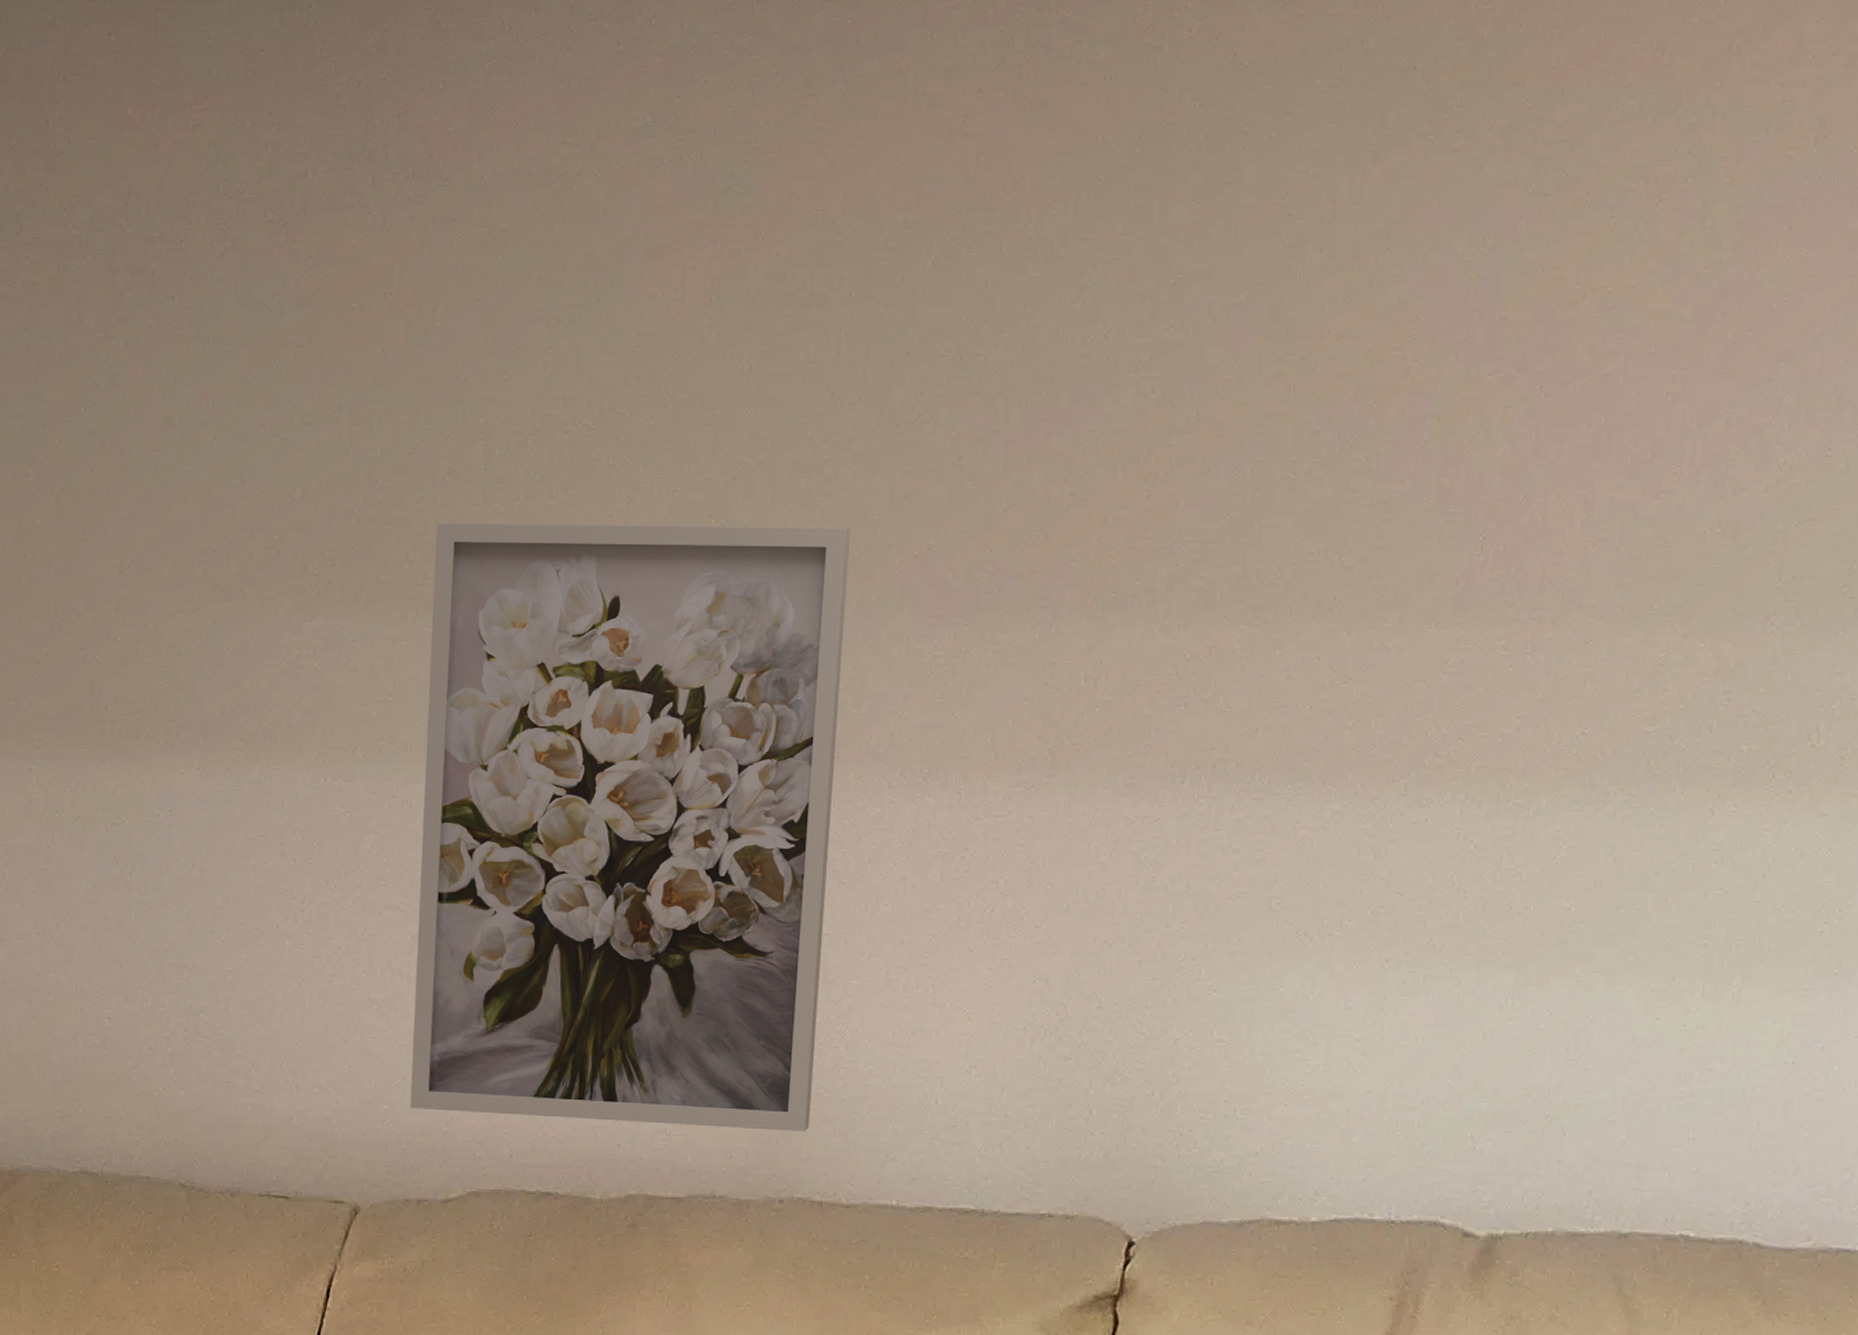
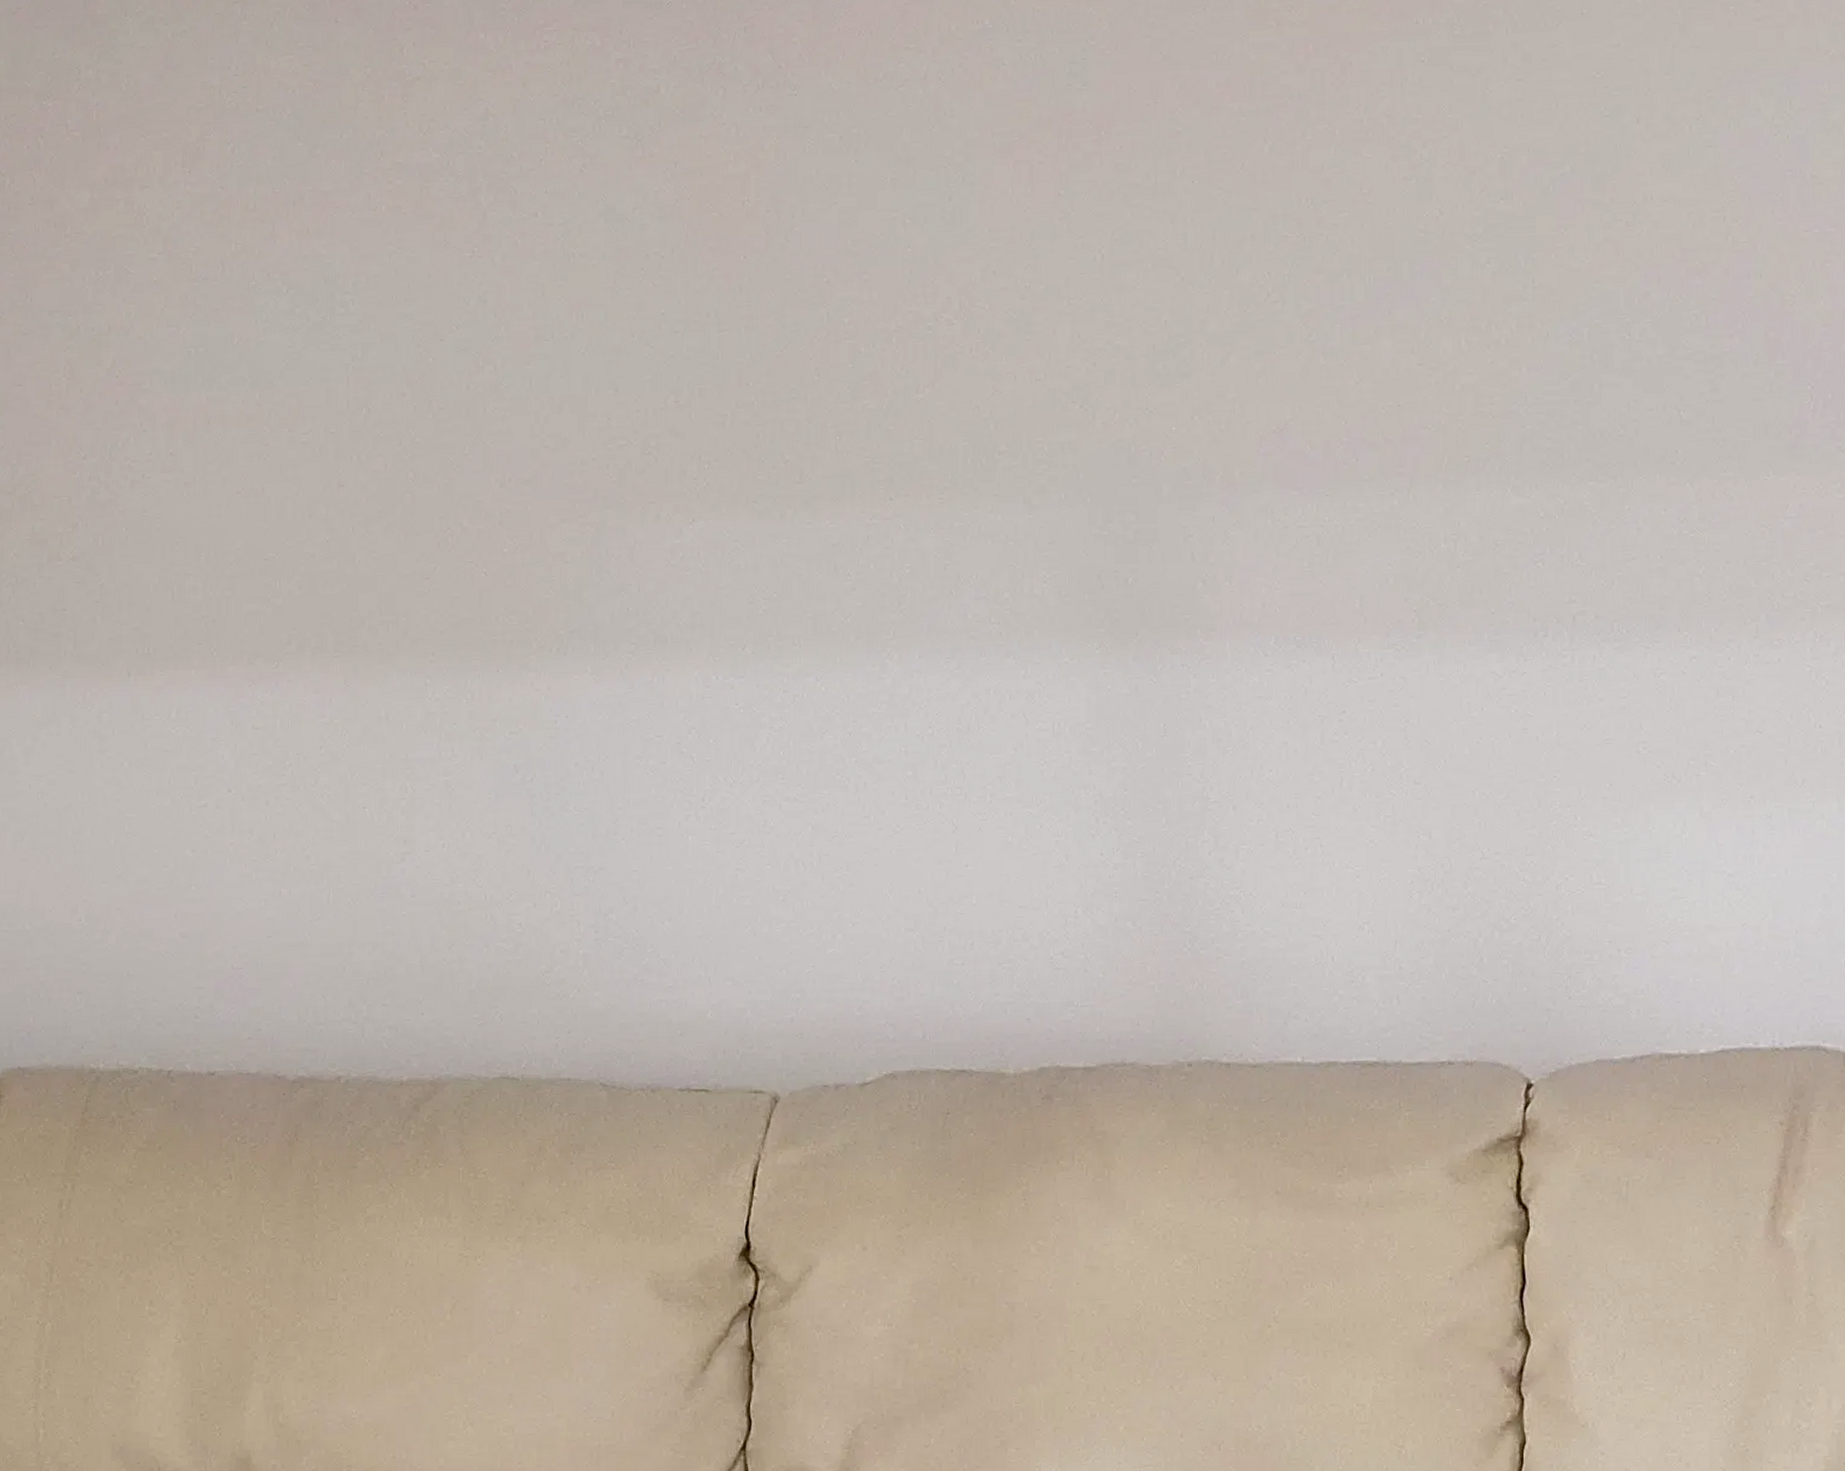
wall art: present [410,522,851,1132] -> none [809,407,1212,996]

